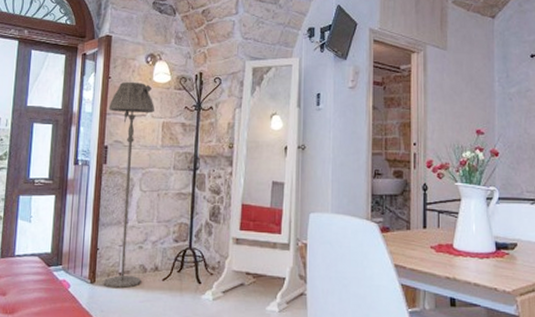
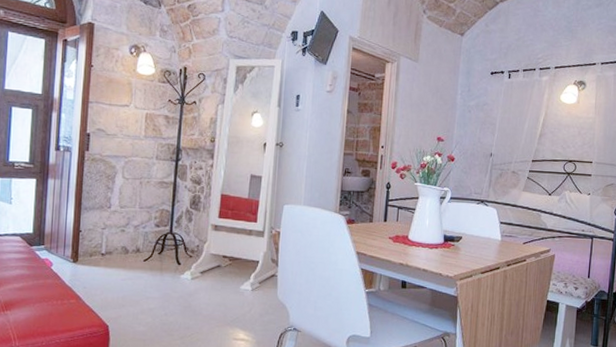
floor lamp: present [103,81,155,289] -> none [85,71,139,268]

